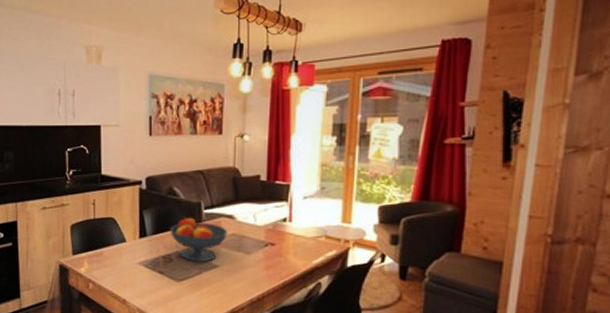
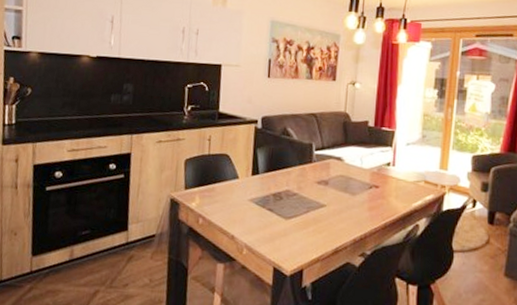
fruit bowl: present [170,216,227,263] -> none [282,156,336,202]

